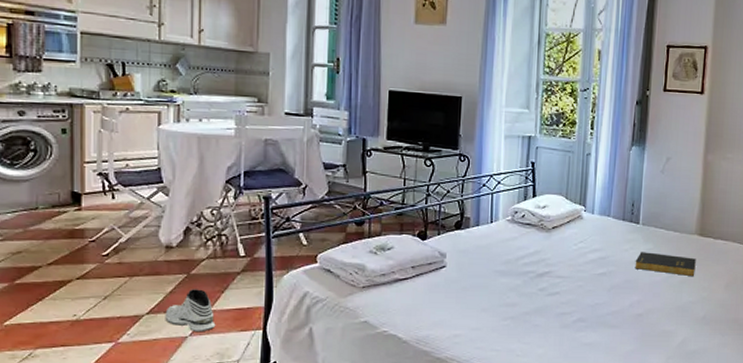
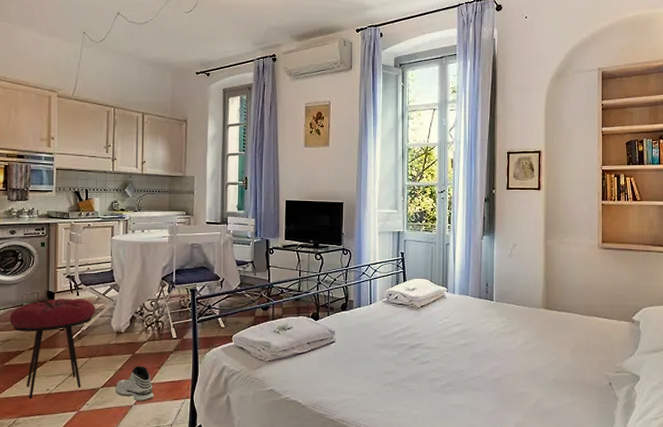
stool: none [20,202,138,327] -> present [9,299,96,399]
book: present [635,252,696,277] -> none [492,324,544,345]

